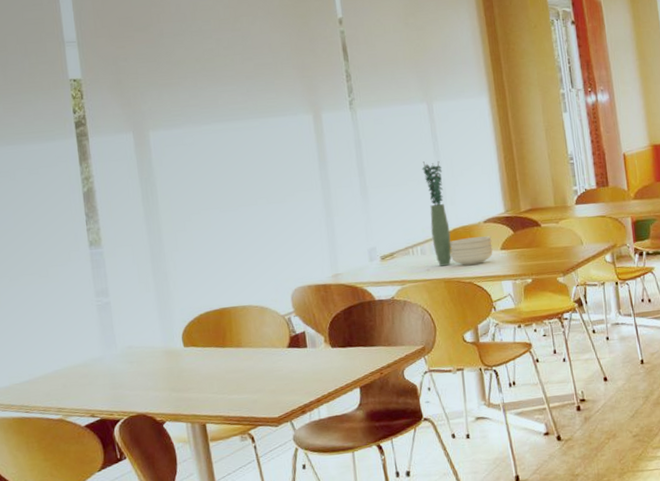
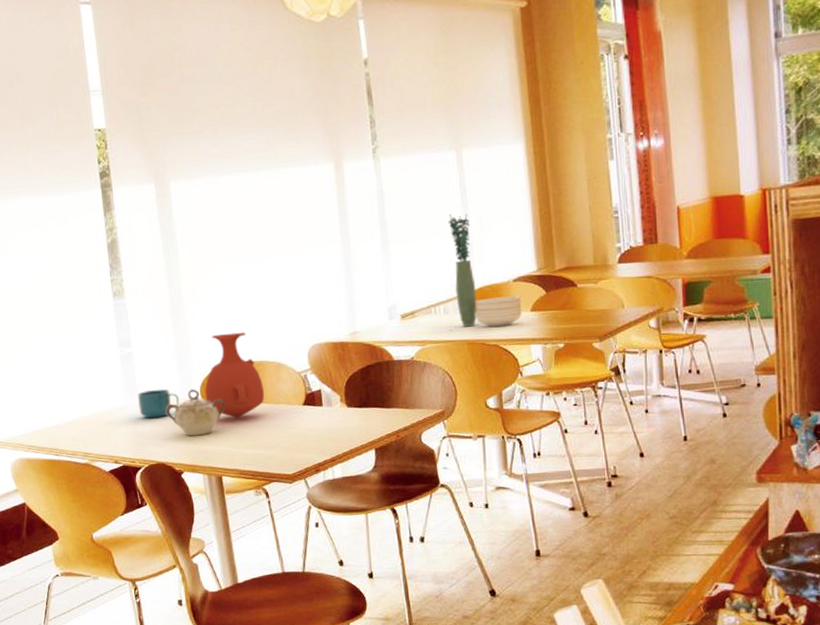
cup: none [116,337,161,368] -> present [138,389,180,418]
sugar bowl: none [146,336,209,385] -> present [166,389,226,436]
vase: none [187,277,249,364] -> present [205,332,265,419]

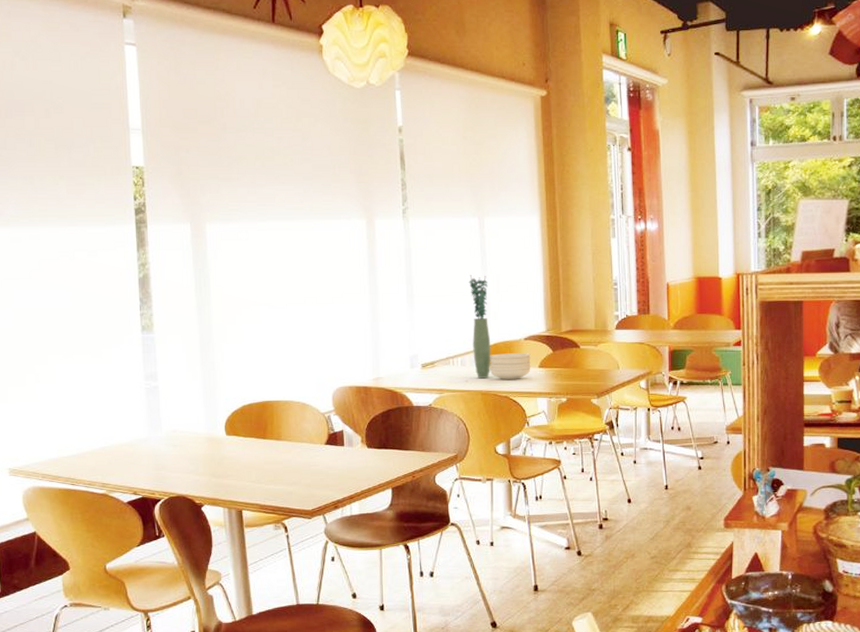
cup: present [138,389,180,418] -> none [161,423,204,451]
sugar bowl: present [166,389,226,436] -> none [189,425,250,470]
vase: present [205,332,265,419] -> none [229,372,289,455]

